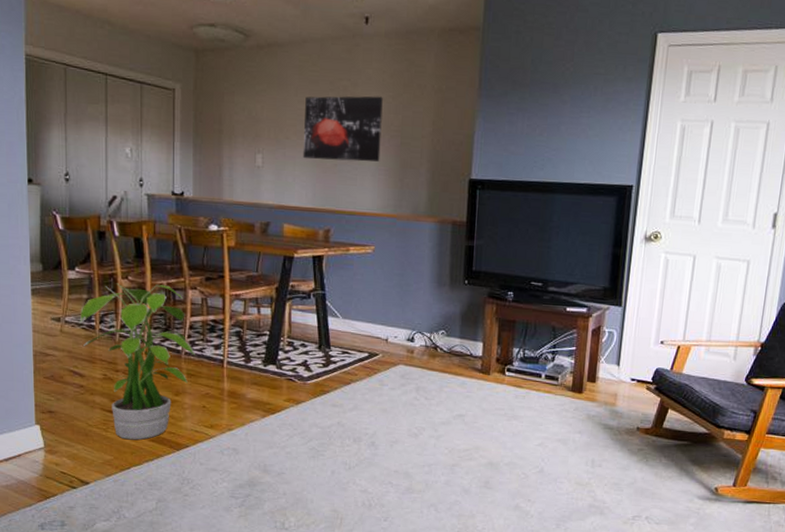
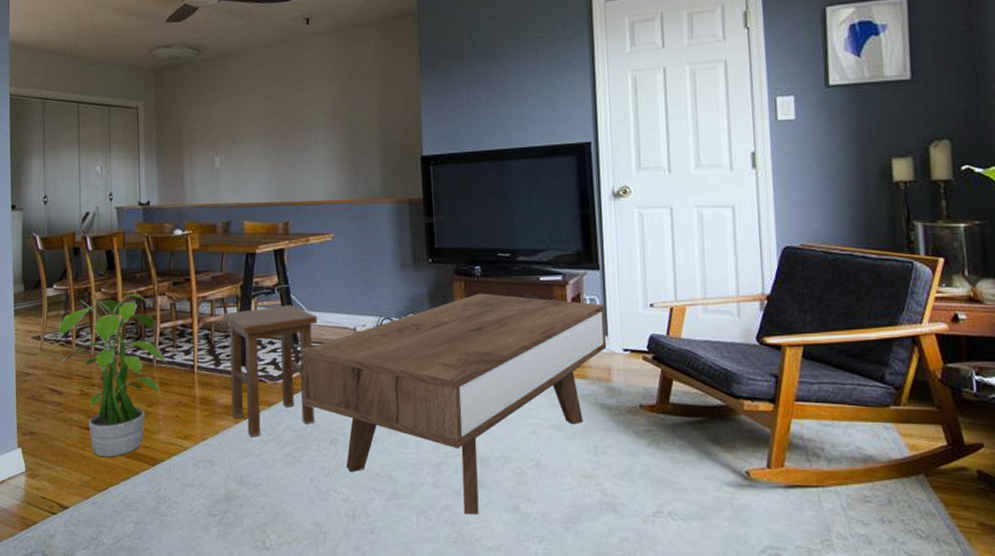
stool: none [257,310,351,431] -> present [223,305,318,437]
wall art: present [302,96,383,162] -> none [256,88,332,156]
coffee table: none [331,317,621,511] -> present [303,293,607,515]

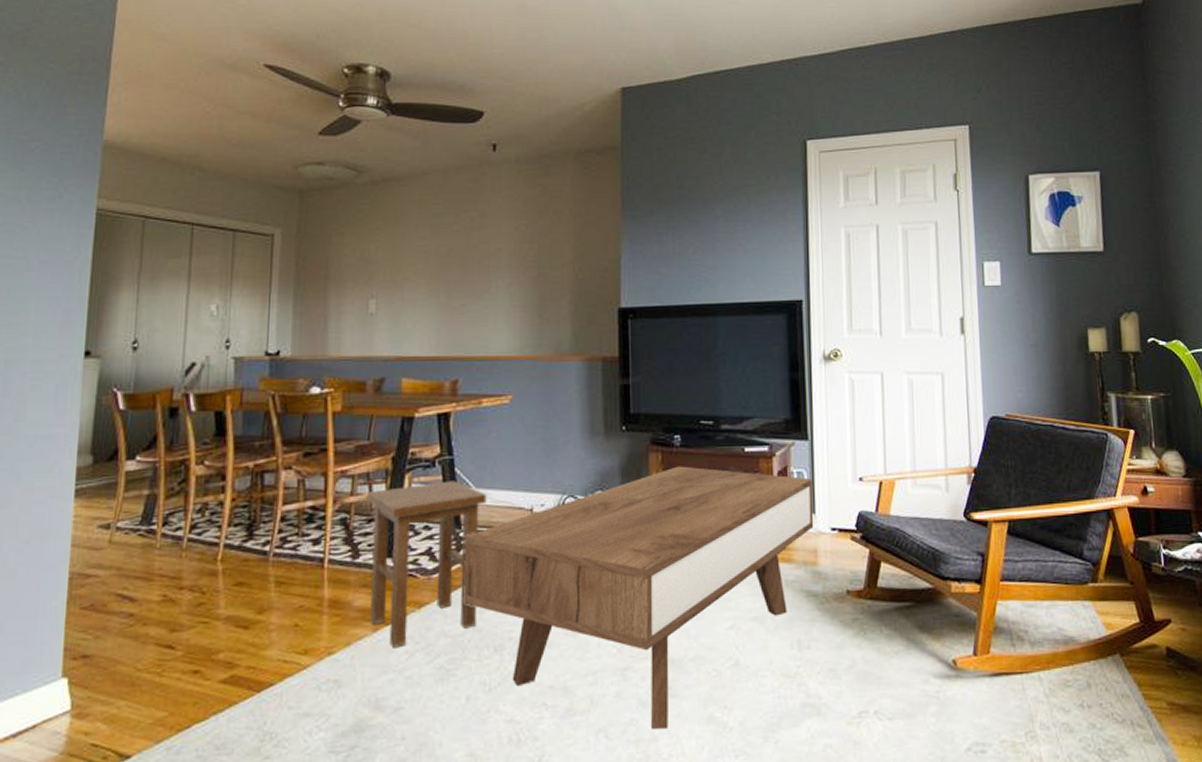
potted plant: present [57,294,166,458] -> none [135,467,287,685]

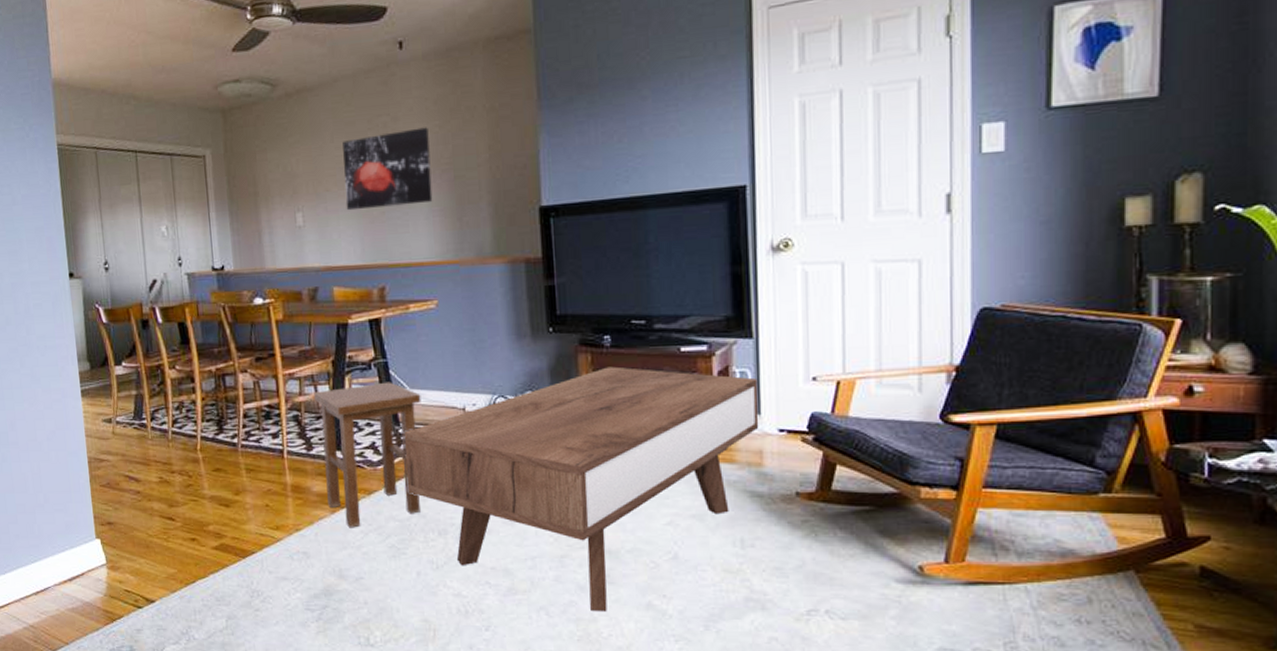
wall art: none [424,225,515,301] -> present [342,127,433,211]

